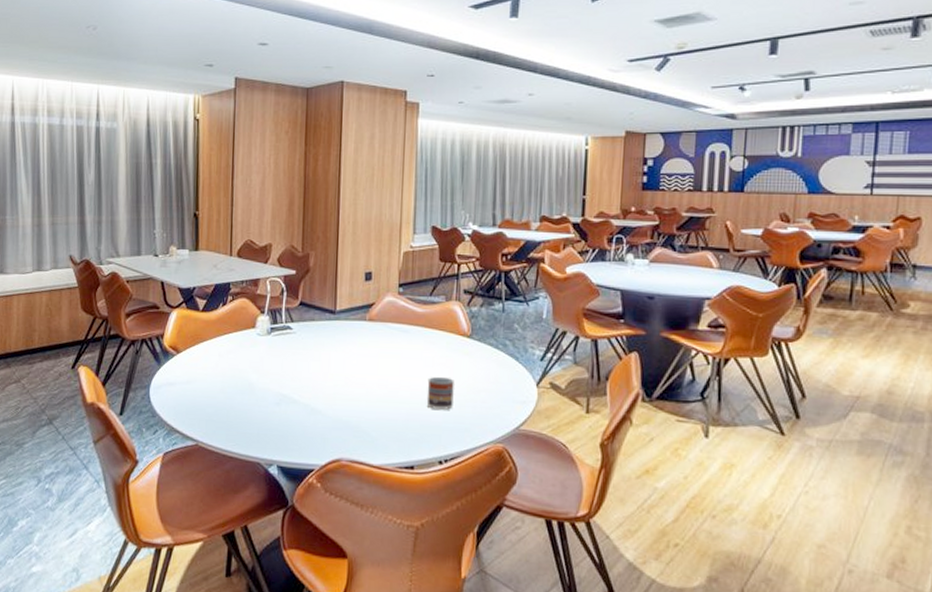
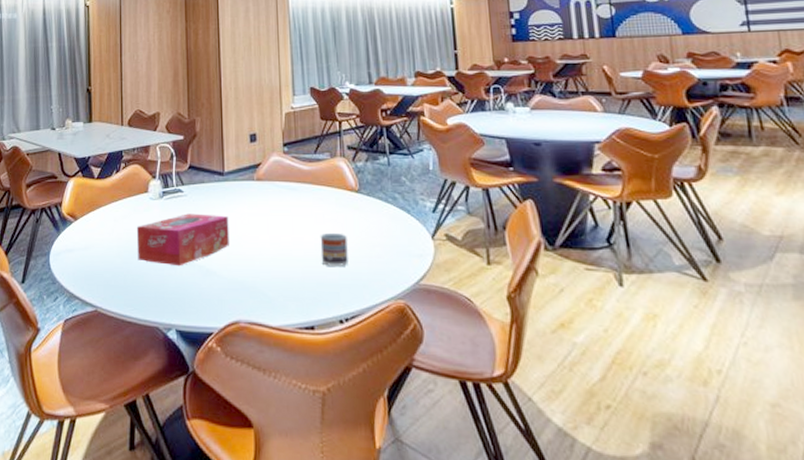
tissue box: none [241,351,337,404] -> present [136,213,229,267]

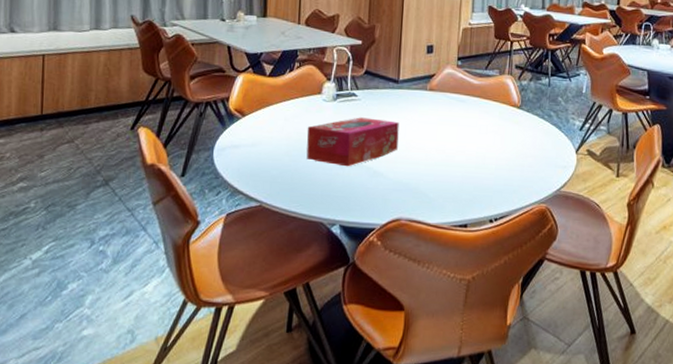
cup: present [320,232,348,266] -> none [480,143,505,173]

